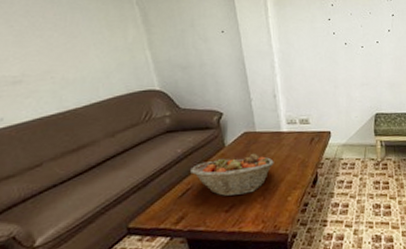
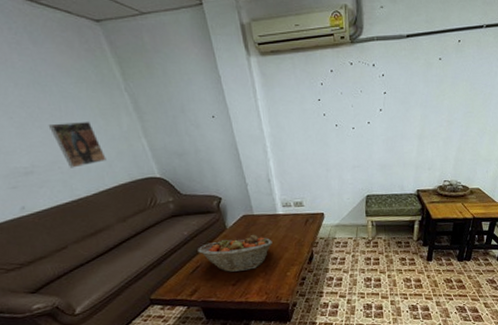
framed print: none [49,33,105,79] -> present [48,122,107,168]

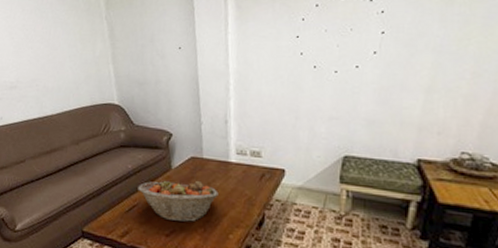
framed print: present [48,122,107,168] -> none [37,45,76,87]

